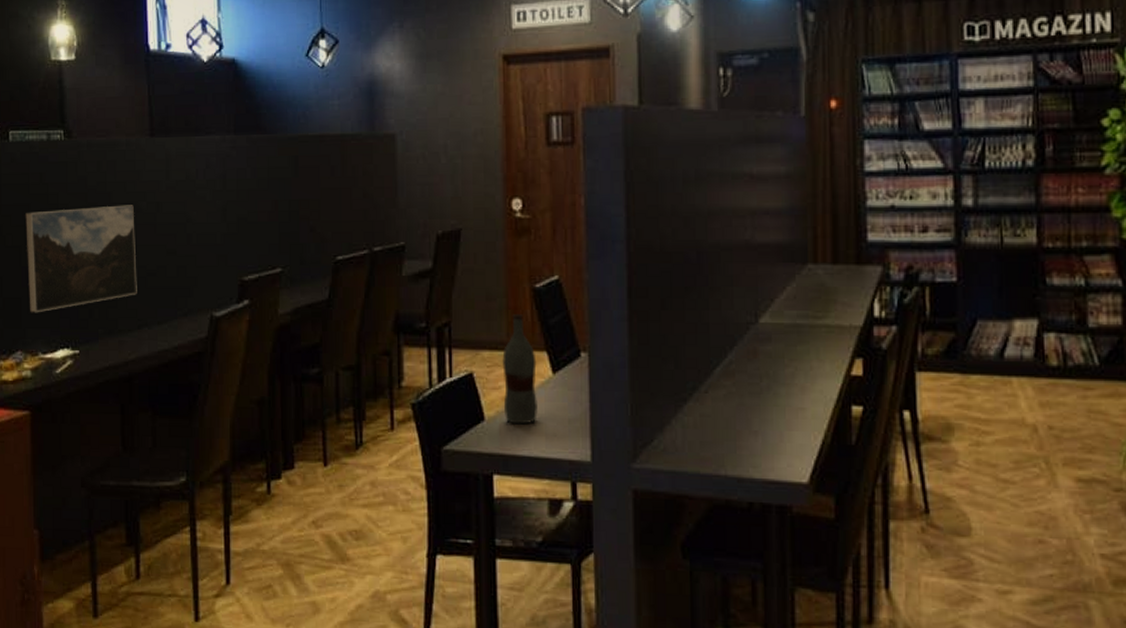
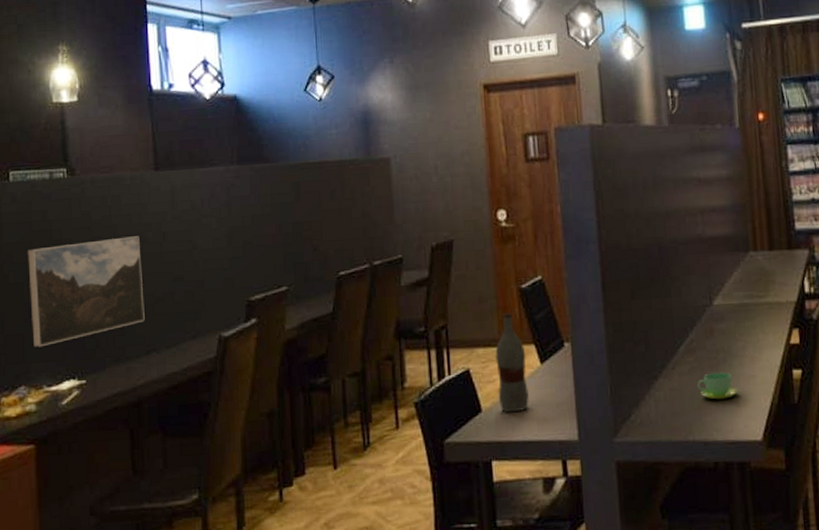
cup: none [733,400,783,432] -> present [696,372,738,400]

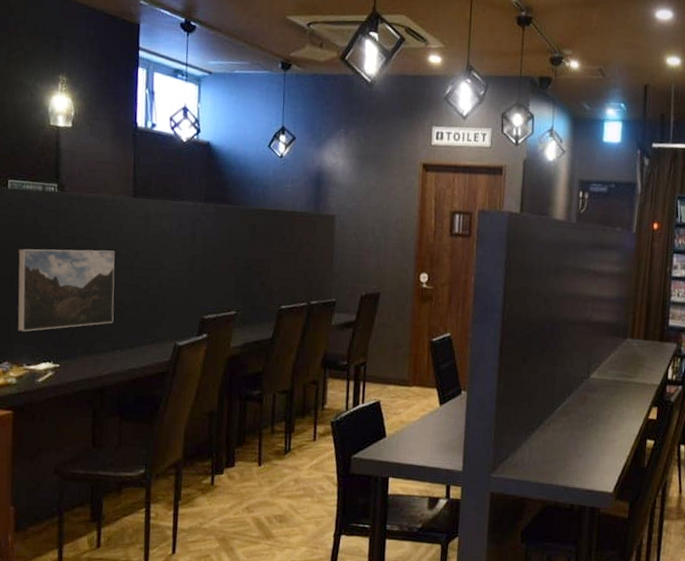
bottle: present [495,313,529,413] -> none [401,359,429,442]
cup: present [696,372,738,400] -> none [566,432,599,456]

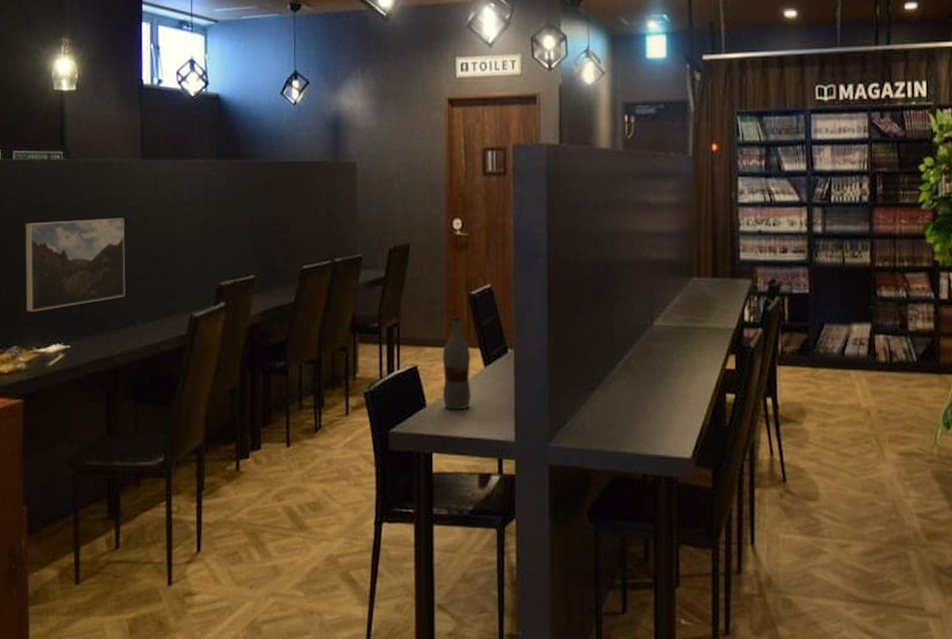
bottle: none [401,359,429,442] -> present [442,316,471,410]

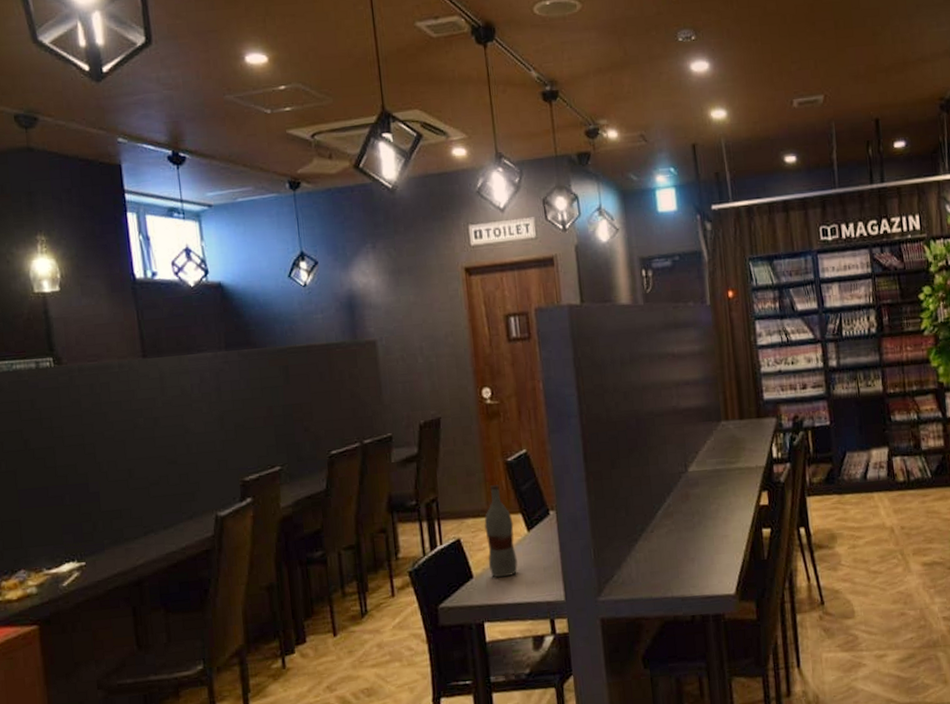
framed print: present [25,218,126,312] -> none [18,422,141,533]

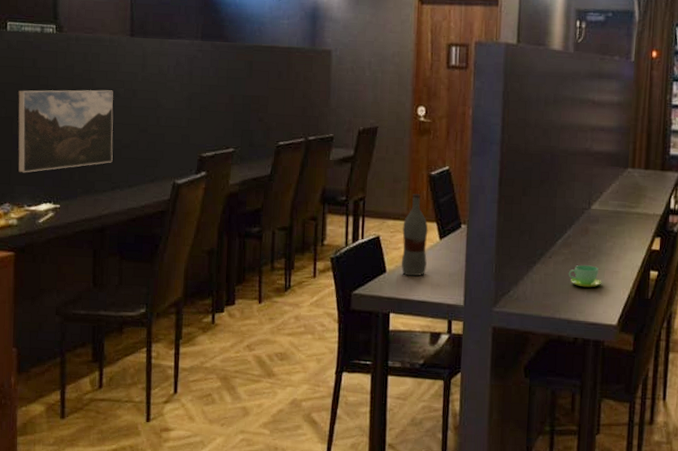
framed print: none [18,422,141,533] -> present [18,90,113,173]
cup: none [674,533,713,559] -> present [568,265,602,288]

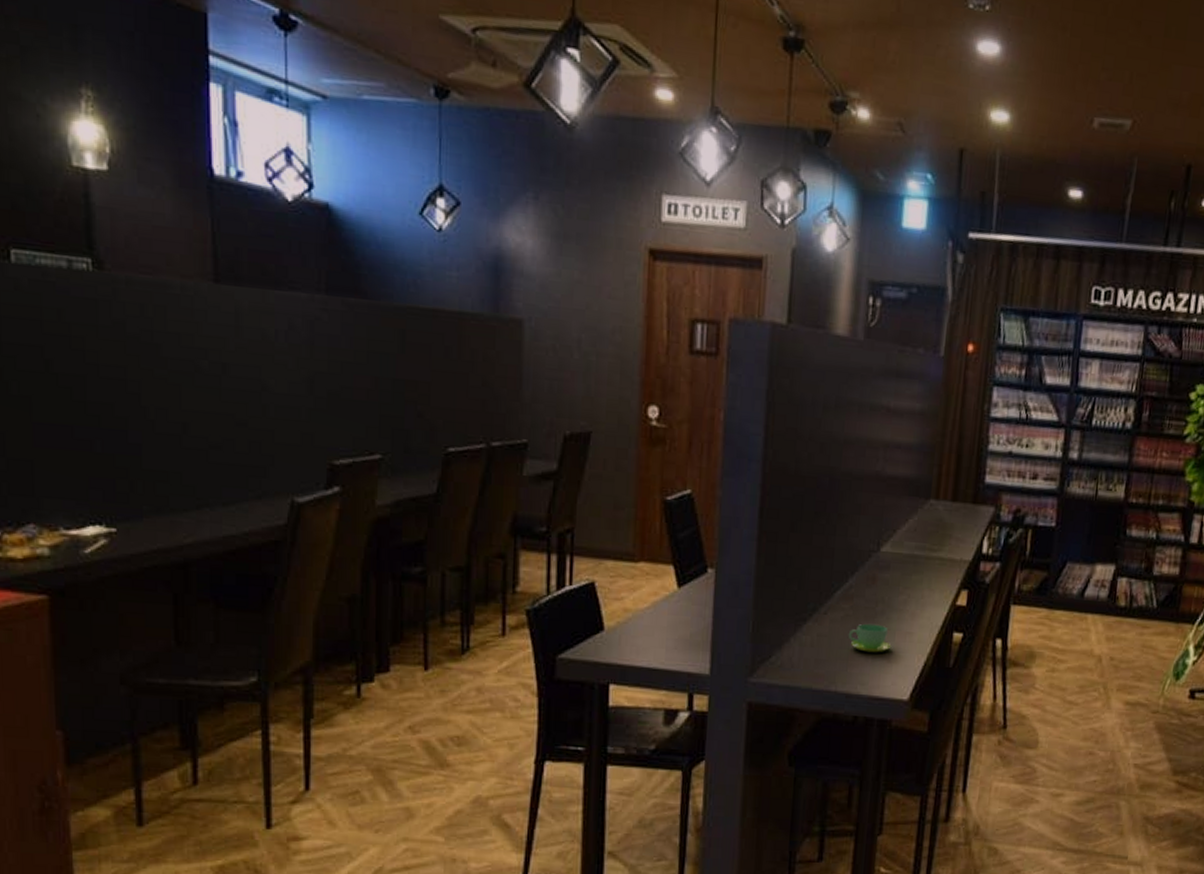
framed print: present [18,90,113,173] -> none [37,356,196,480]
bottle: present [401,194,428,277] -> none [624,525,662,636]

